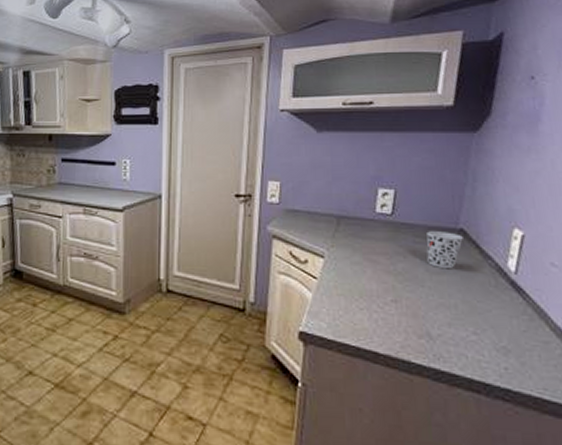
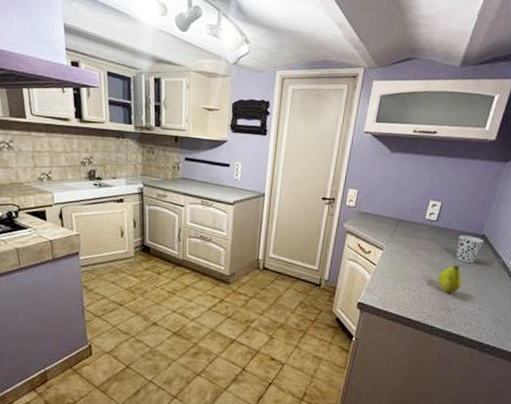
fruit: none [406,272,443,313] -> present [437,265,462,293]

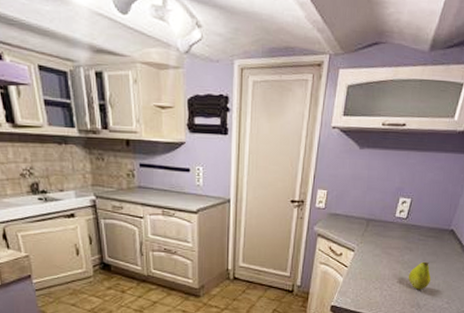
cup: present [456,235,484,263] -> none [425,231,452,258]

